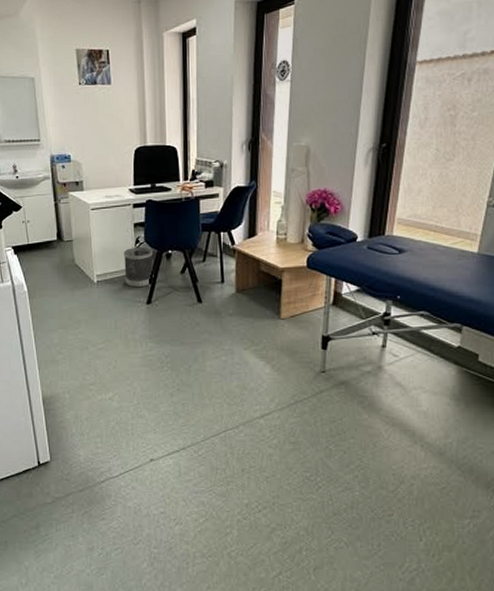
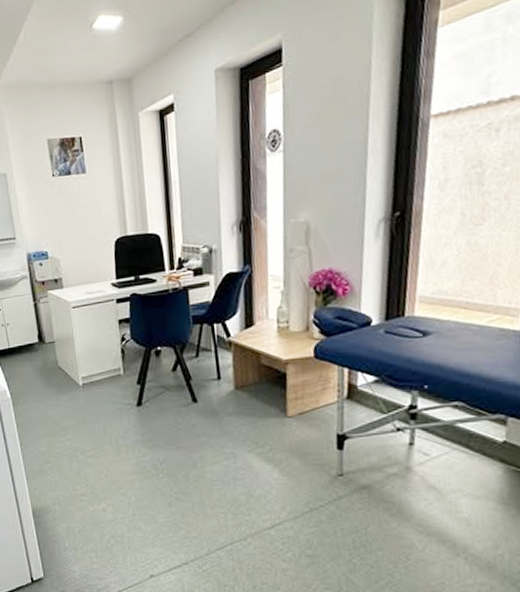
wastebasket: present [123,246,154,288] -> none [108,344,143,389]

